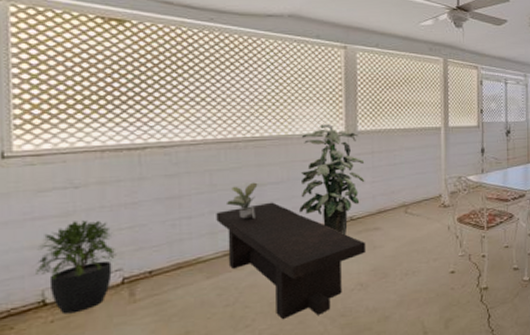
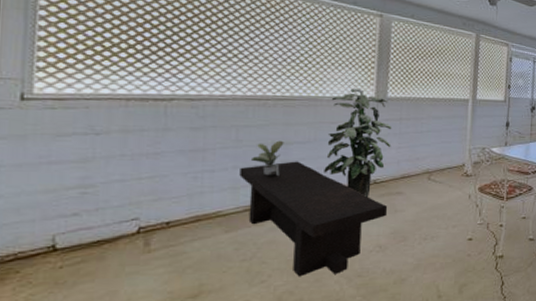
potted plant: present [36,220,117,314] -> none [48,168,134,261]

